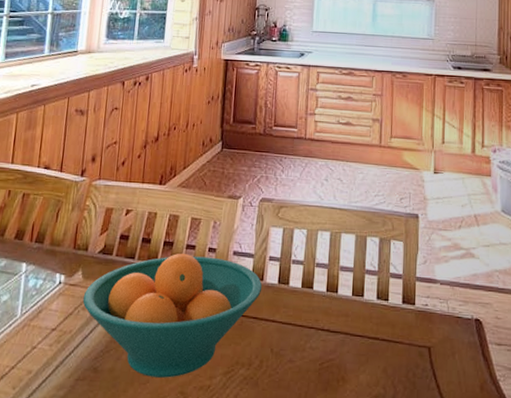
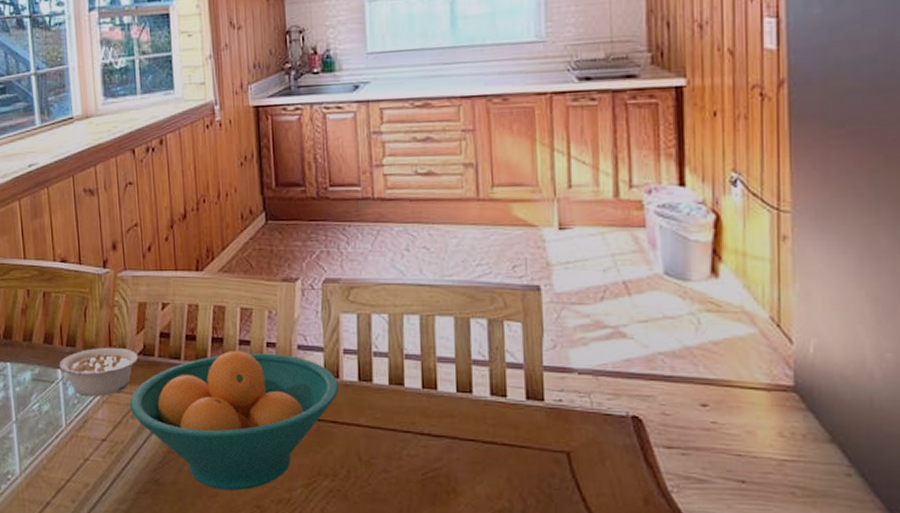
legume: none [25,245,98,290] -> present [59,347,138,397]

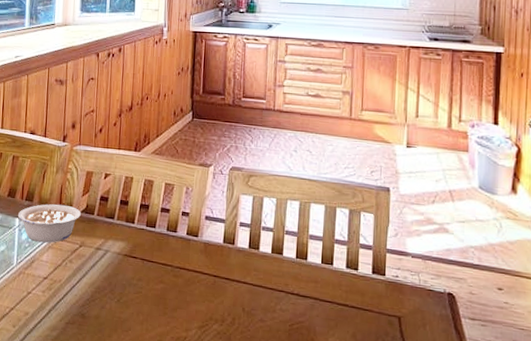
fruit bowl: present [129,350,339,491] -> none [69,215,234,328]

